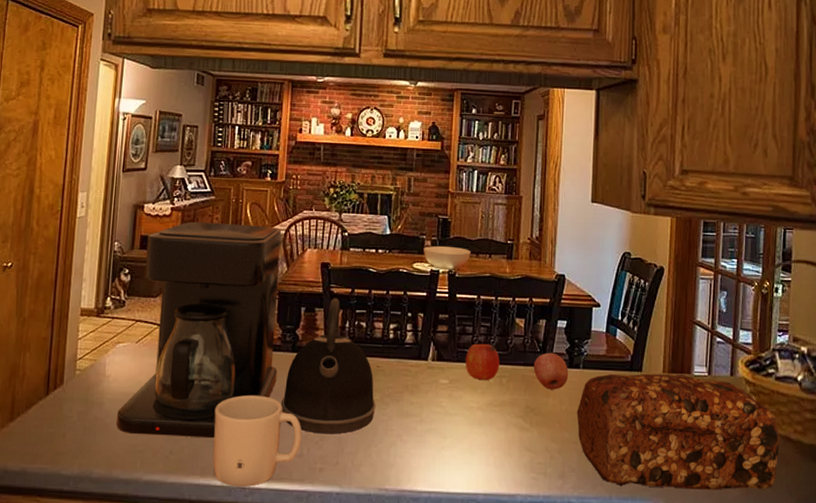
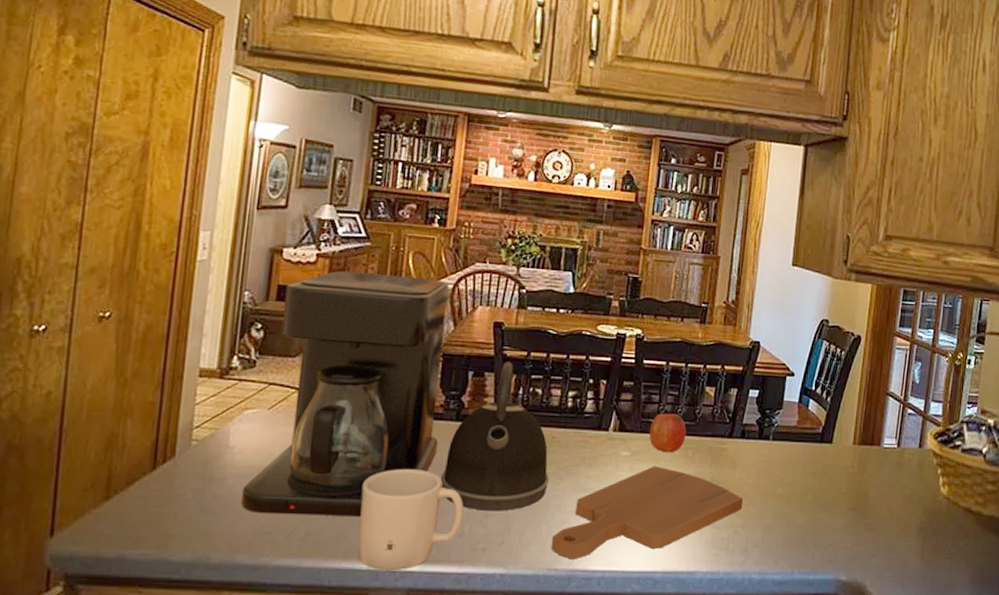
cutting board: none [380,393,558,480] -> present [550,466,744,559]
bowl: present [423,246,471,270] -> none [610,307,662,334]
fruit: present [533,352,569,390] -> none [721,423,758,462]
bread loaf: present [576,373,779,490] -> none [763,445,961,563]

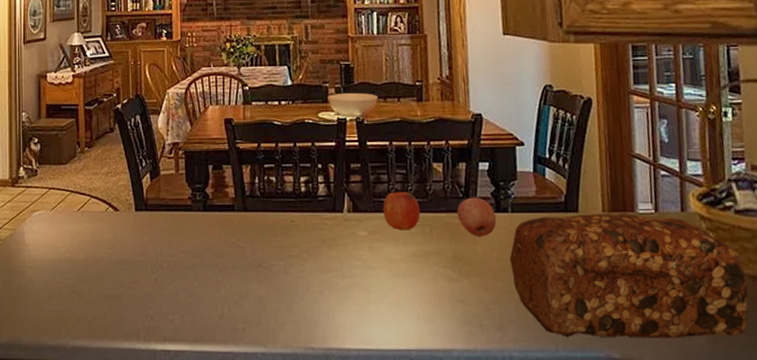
coffee maker: present [241,271,450,516] -> none [39,85,191,301]
mug: present [358,468,464,571] -> none [132,256,222,351]
kettle: present [441,362,549,511] -> none [198,154,294,293]
cutting board: present [550,466,744,559] -> none [304,244,491,338]
bowl: none [610,307,662,334] -> present [327,93,378,118]
fruit: none [721,423,758,462] -> present [456,197,497,237]
bread loaf: none [763,445,961,563] -> present [509,213,748,338]

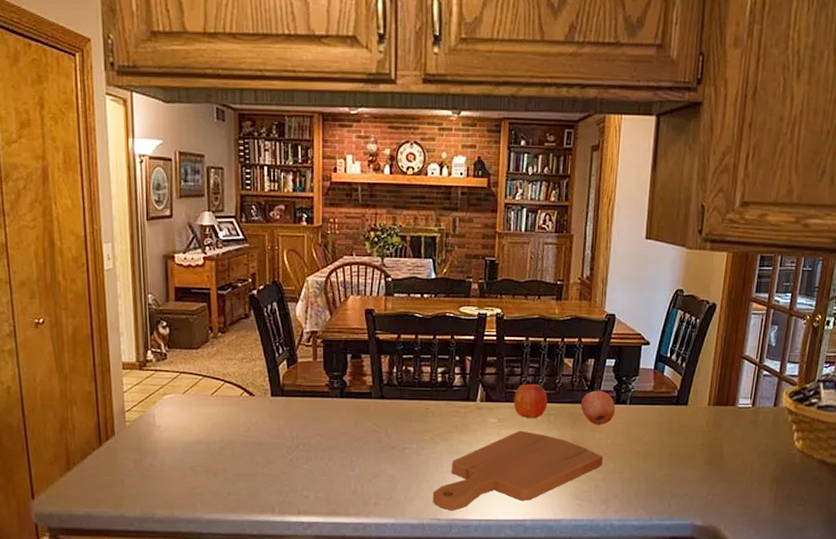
cutting board: none [304,244,491,338] -> present [432,430,604,511]
bowl: present [327,93,378,118] -> none [470,289,519,313]
bread loaf: present [509,213,748,338] -> none [621,407,816,509]

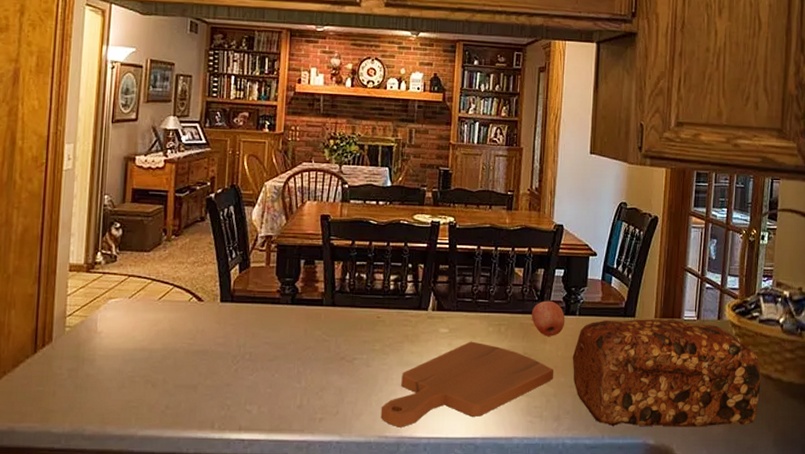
fruit: present [513,384,548,419] -> none [464,293,499,329]
bread loaf: none [621,407,816,509] -> present [572,319,761,427]

